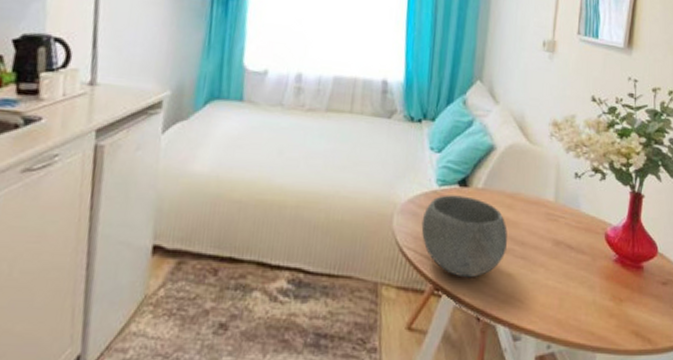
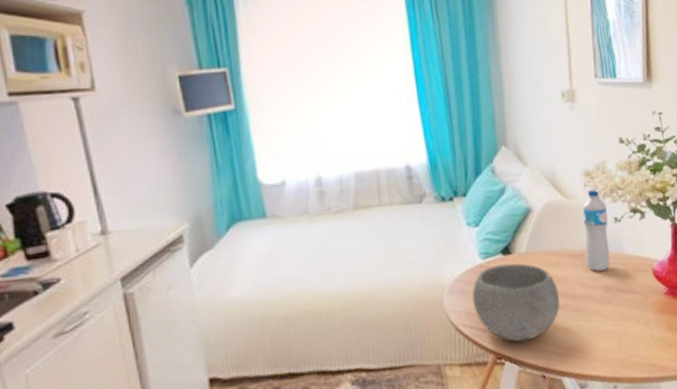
water bottle: none [540,140,570,223] -> present [583,189,610,271]

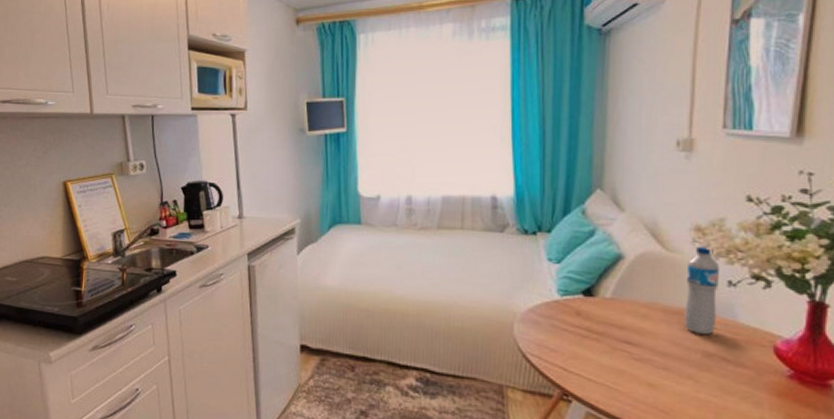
bowl: present [472,263,560,342] -> none [544,304,646,386]

